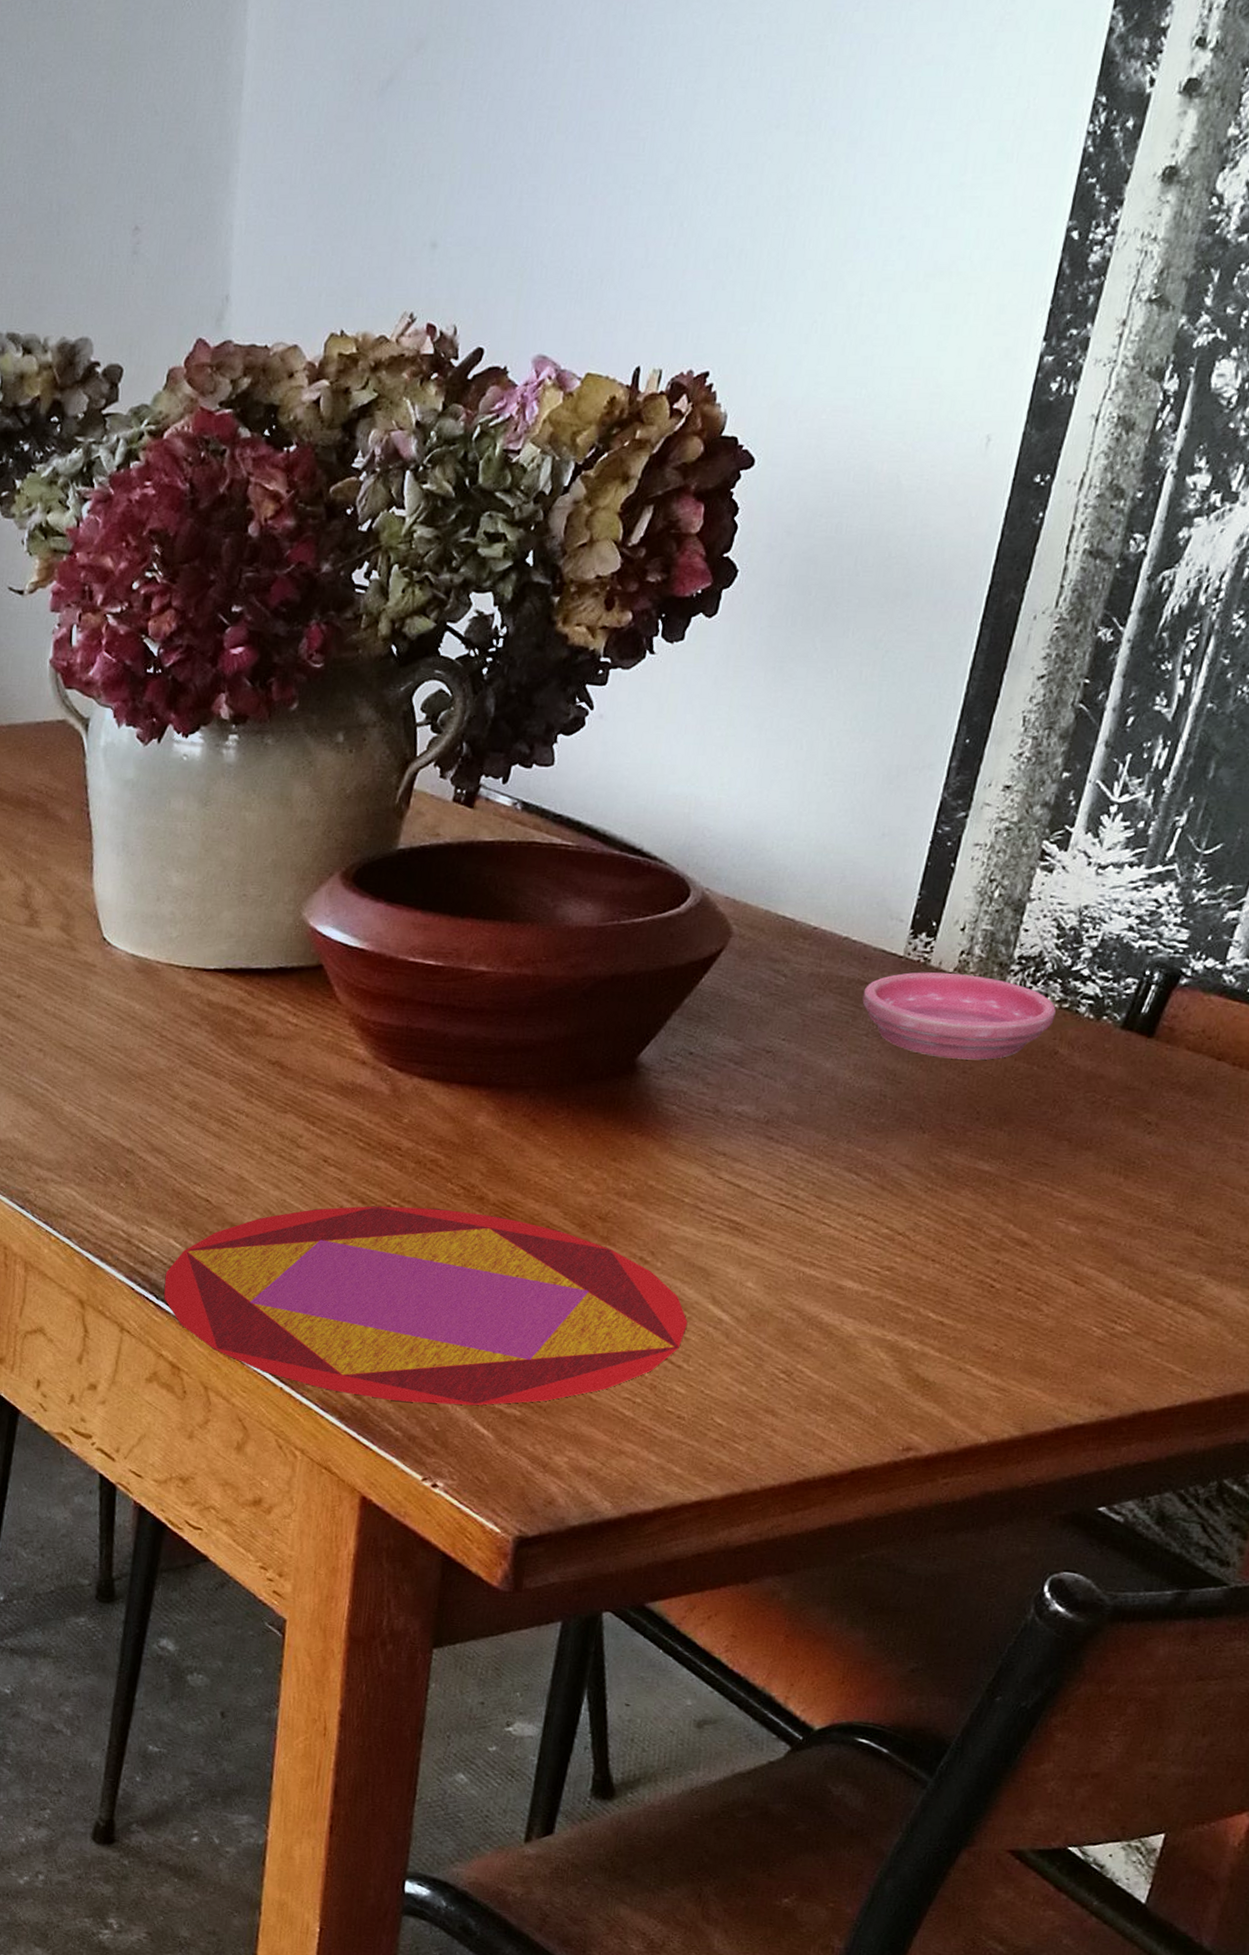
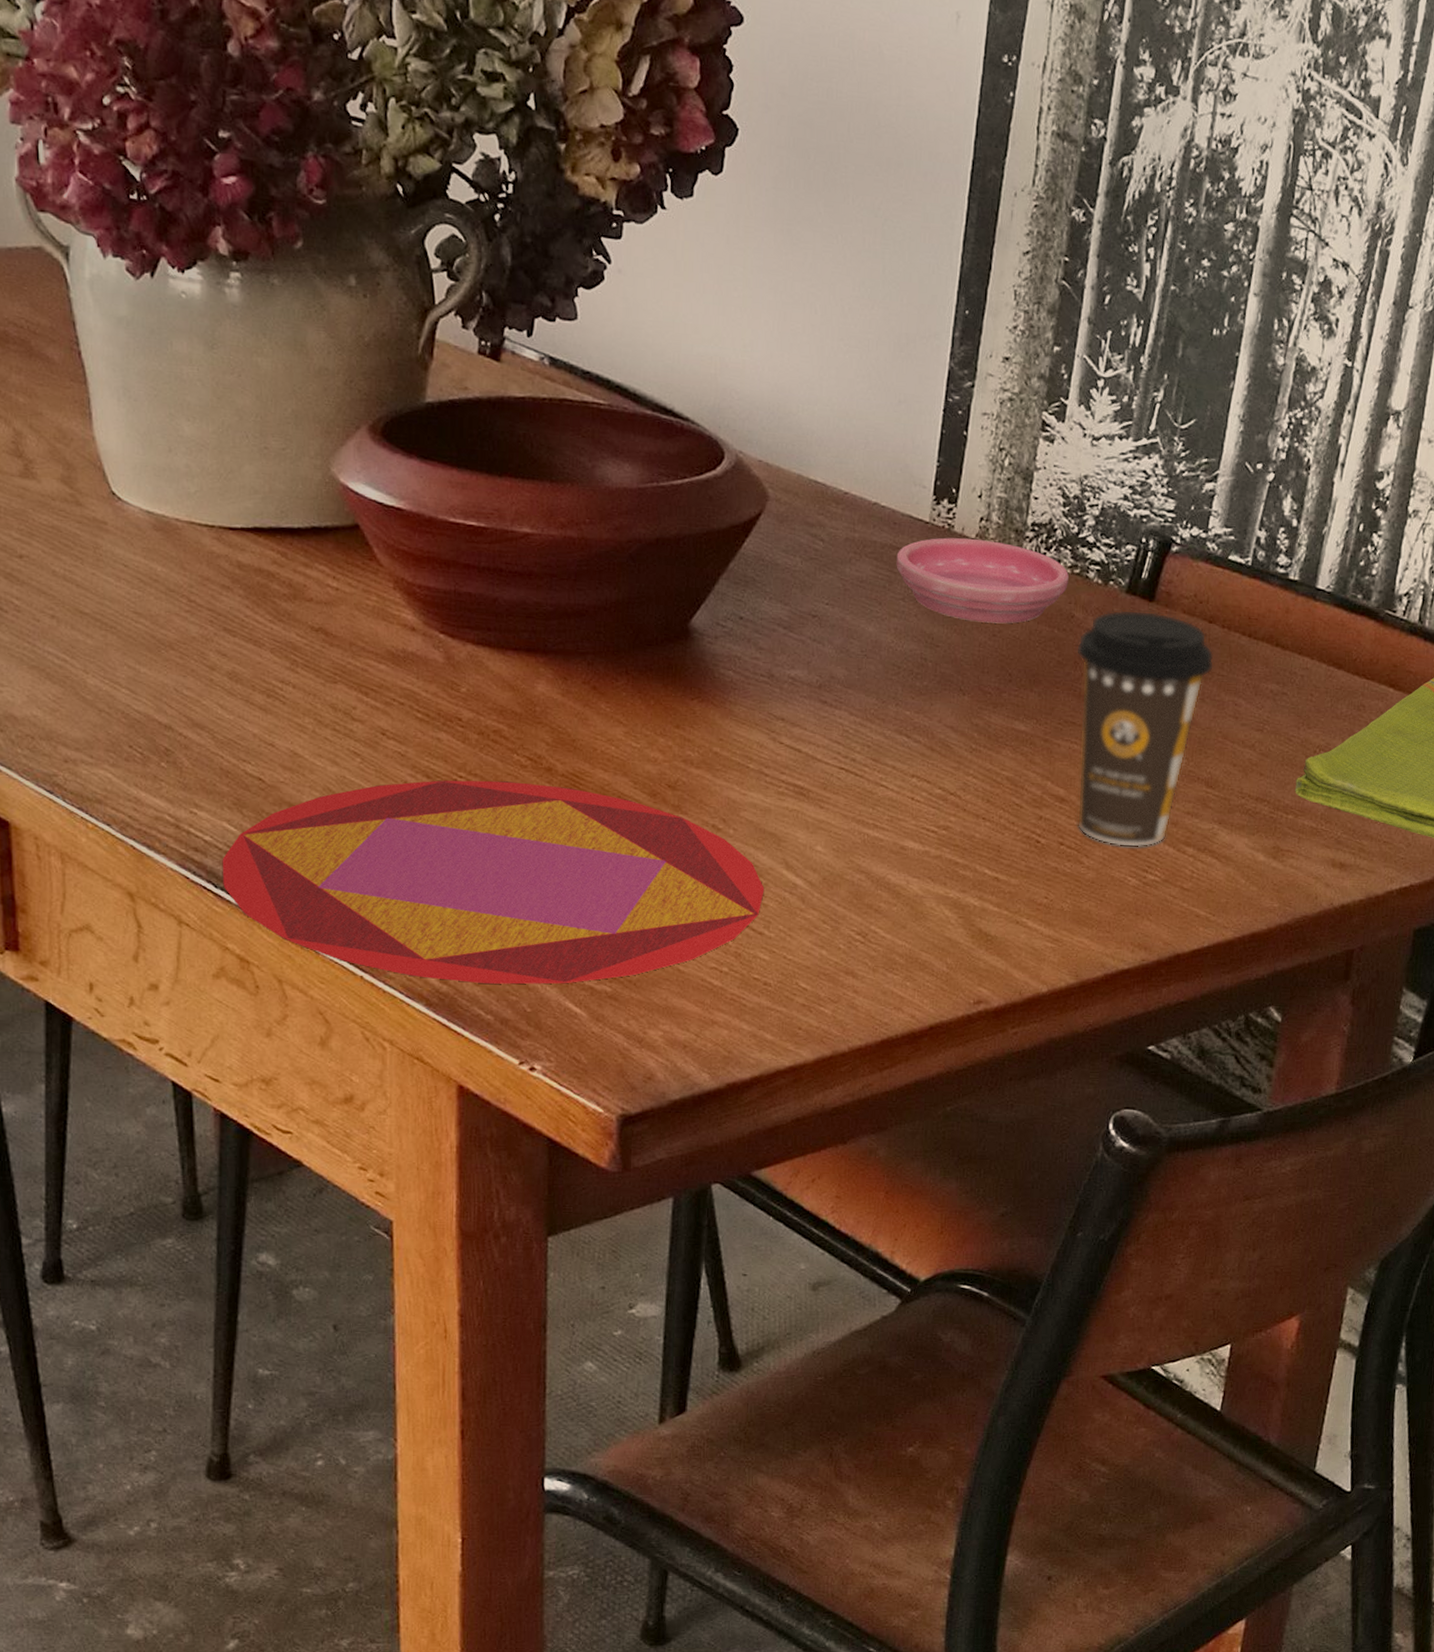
coffee cup: none [1039,1046,1220,1297] -> present [1076,609,1215,848]

